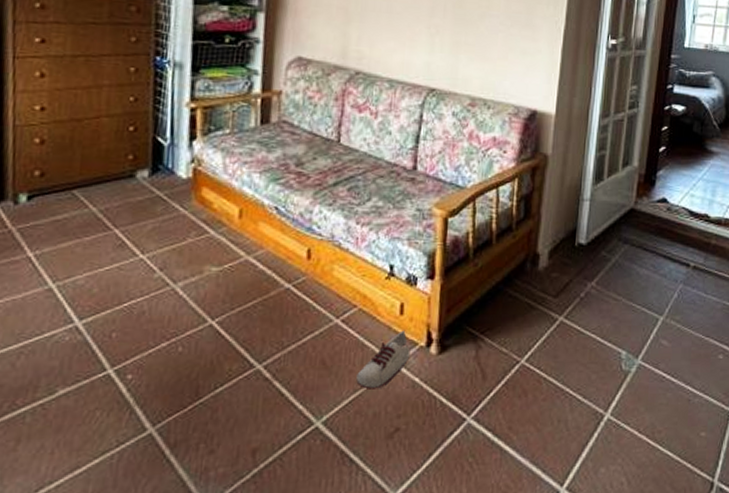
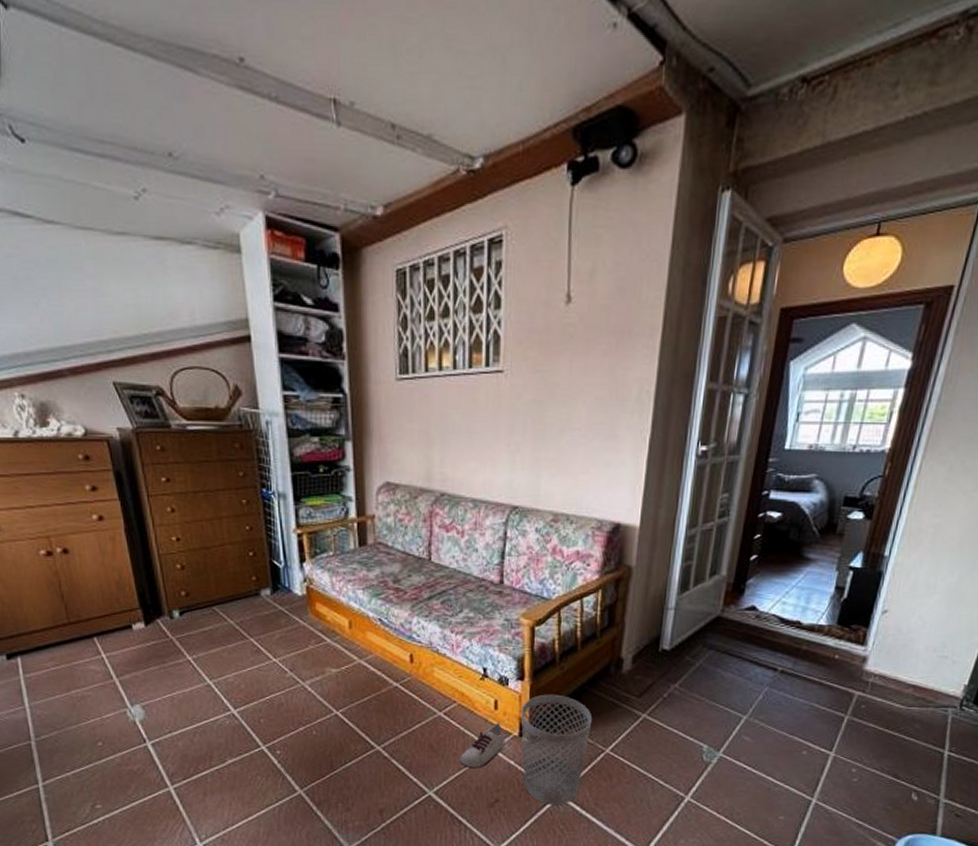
wastebasket: none [429,295,507,432] -> present [521,694,593,805]

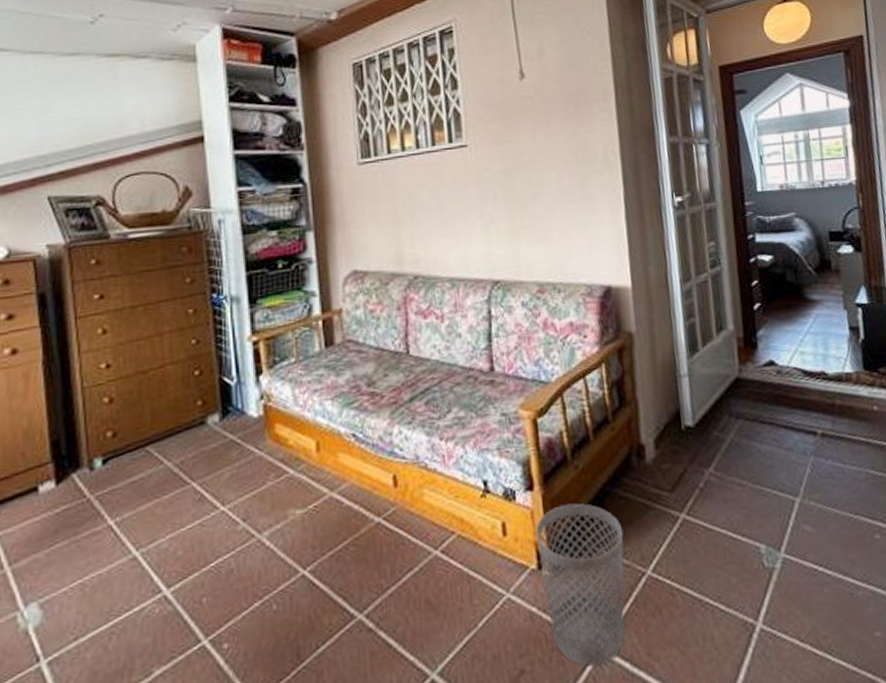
shoe: present [460,722,505,769] -> none [467,553,522,628]

